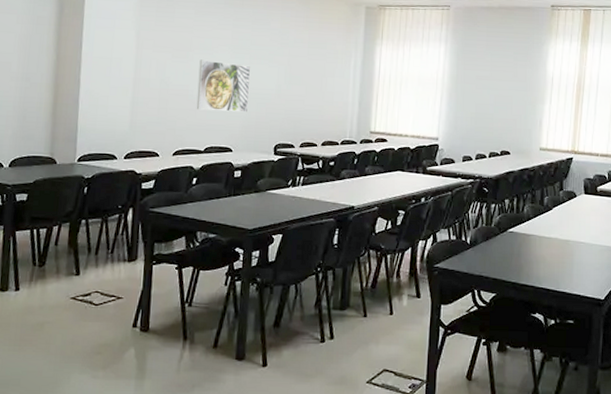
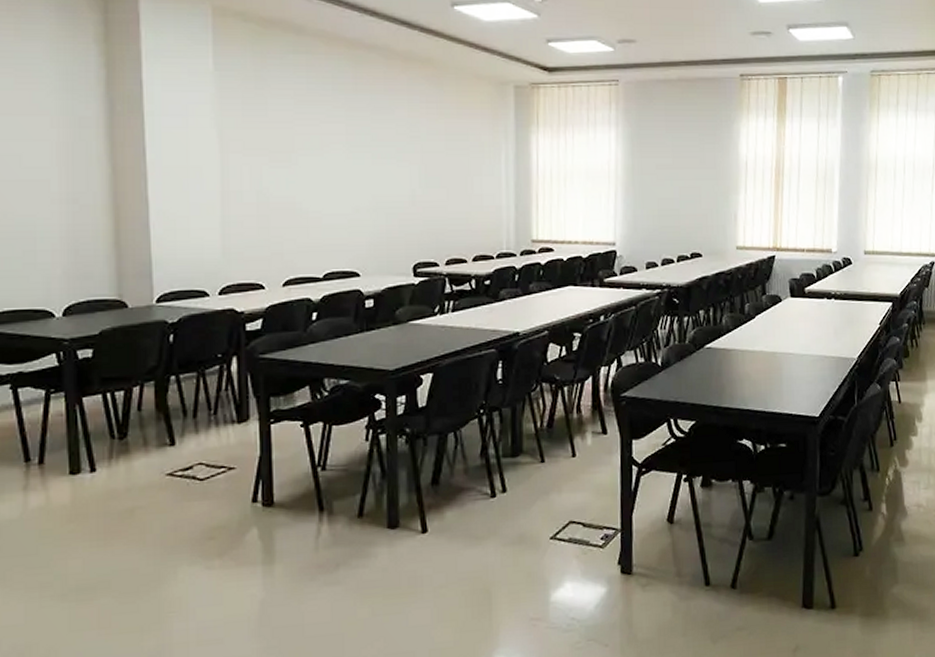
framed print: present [196,59,251,113] -> none [306,162,375,227]

